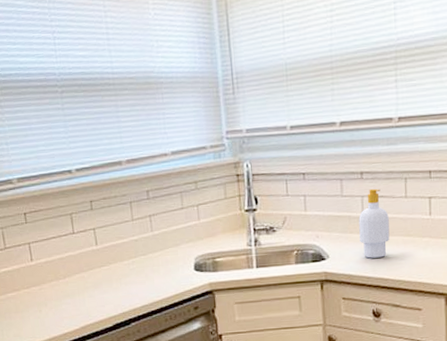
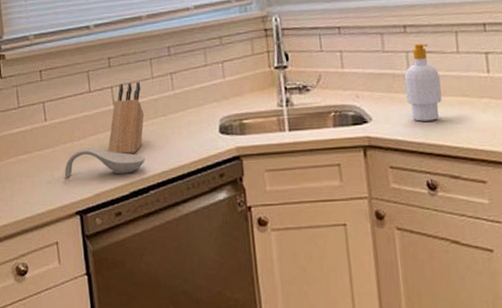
spoon rest: none [52,285,127,311] -> present [65,148,146,176]
knife block: none [92,223,126,291] -> present [108,81,145,155]

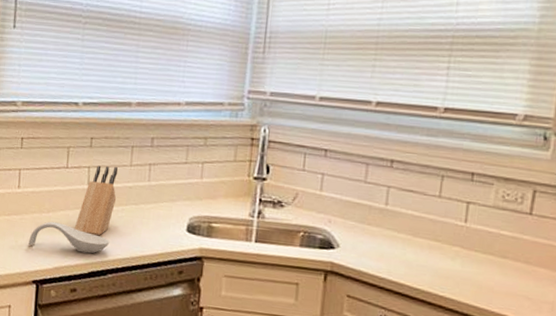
soap bottle: present [404,43,442,122] -> none [378,180,416,259]

